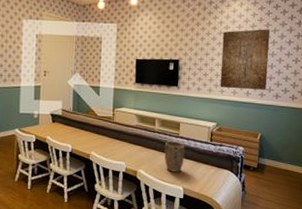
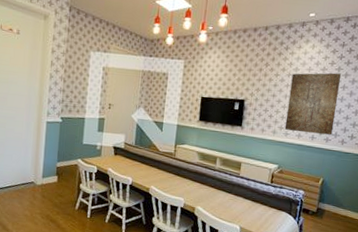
plant pot: present [164,141,185,172] -> none [223,180,245,211]

